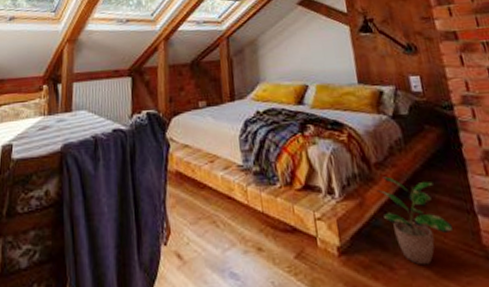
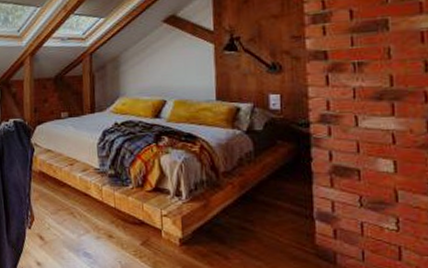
potted plant: present [376,176,454,265] -> none [221,184,290,257]

